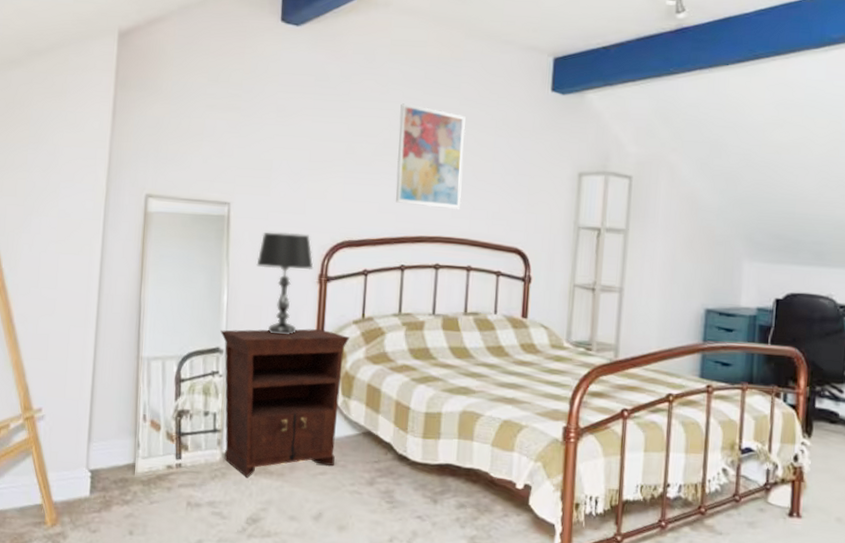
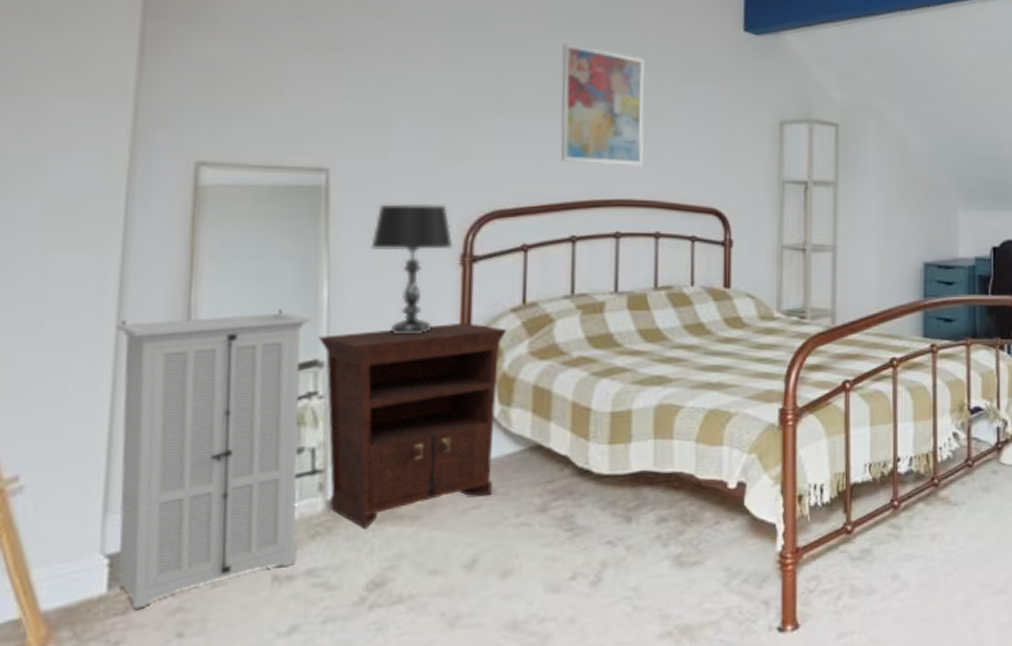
storage cabinet: none [96,307,216,510] -> present [115,309,311,609]

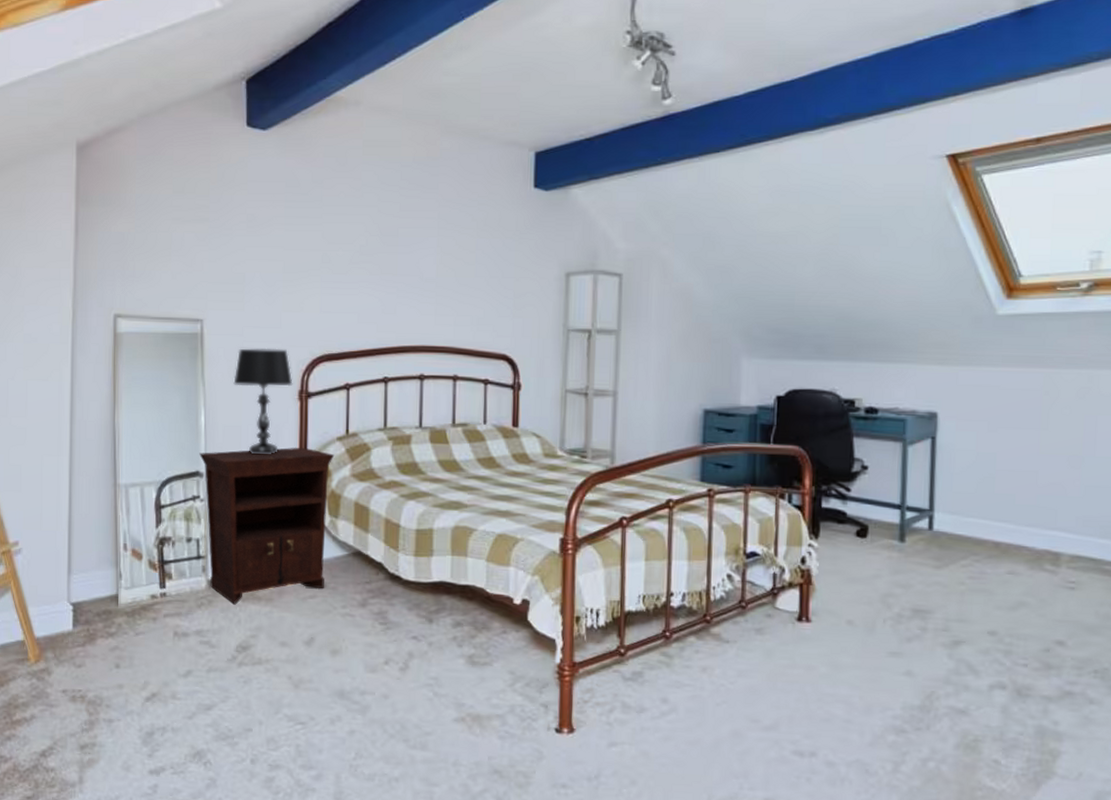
storage cabinet: present [115,309,311,609] -> none [69,430,194,644]
wall art: present [560,43,645,166] -> none [375,207,446,316]

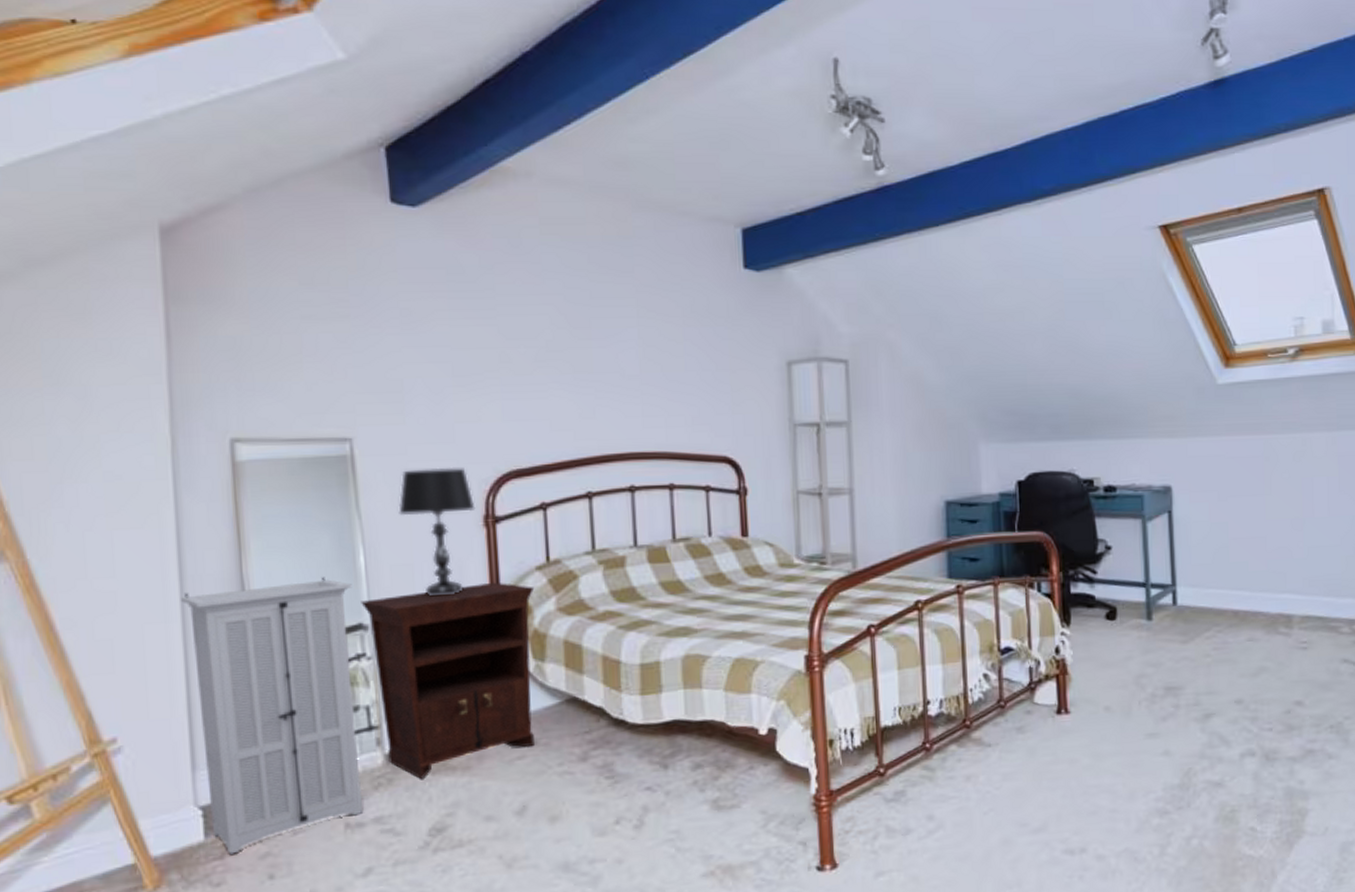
storage cabinet: none [69,430,194,644] -> present [180,576,362,854]

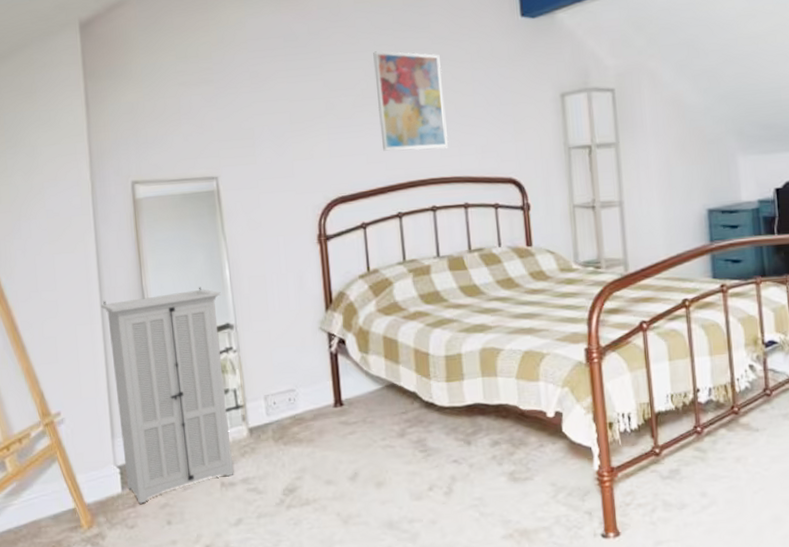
nightstand: present [361,582,535,779] -> none [227,288,362,448]
table lamp: present [398,468,476,597] -> none [253,197,311,301]
wall art: none [562,295,653,418] -> present [373,51,449,151]

